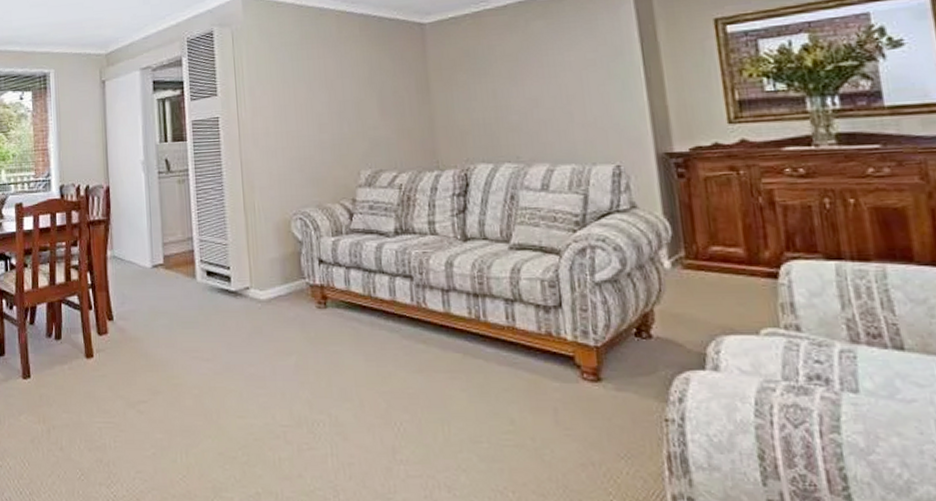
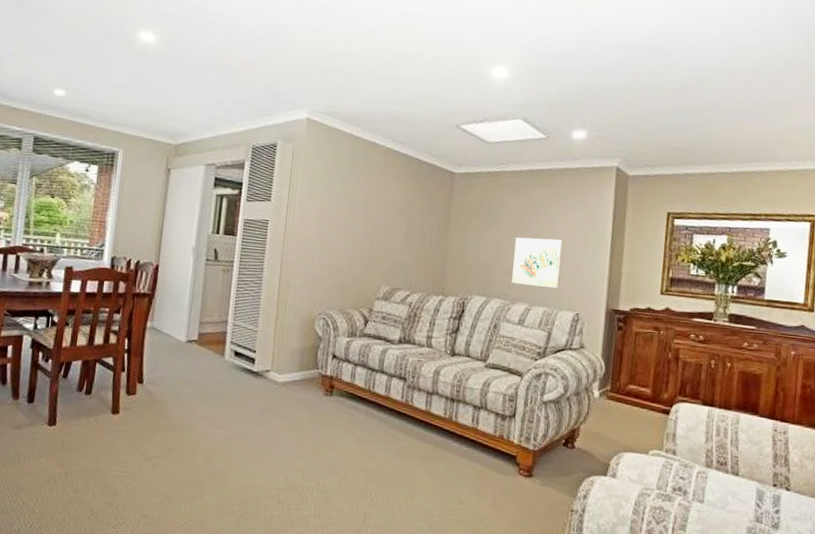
wall art: none [517,78,586,142] -> present [512,237,564,288]

